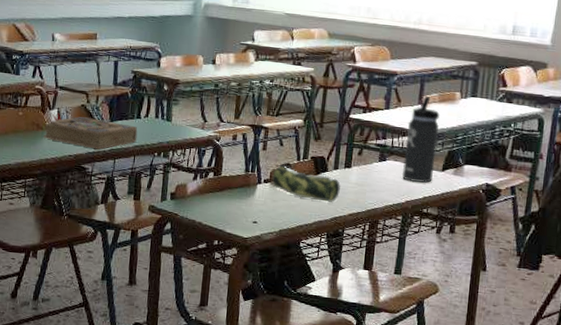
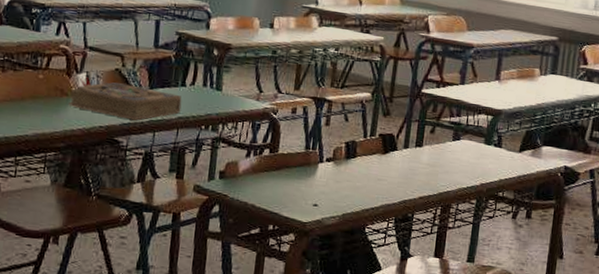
pencil case: present [272,165,341,202] -> none [335,142,411,184]
thermos bottle: present [401,96,440,183] -> none [476,72,518,165]

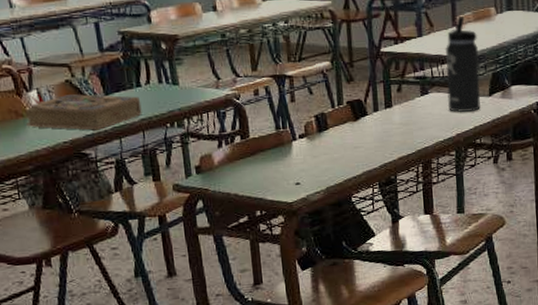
thermos bottle: none [476,72,518,165] -> present [444,16,481,113]

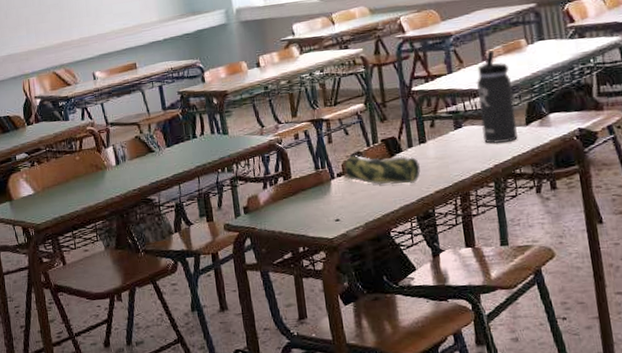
book: present [26,93,142,130] -> none [104,146,198,179]
pencil case: none [307,116,385,149] -> present [344,155,421,185]

